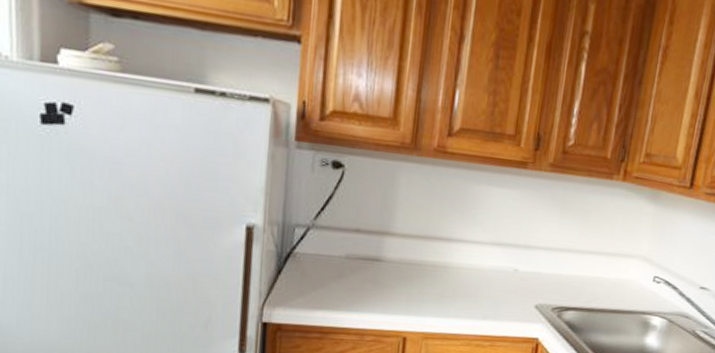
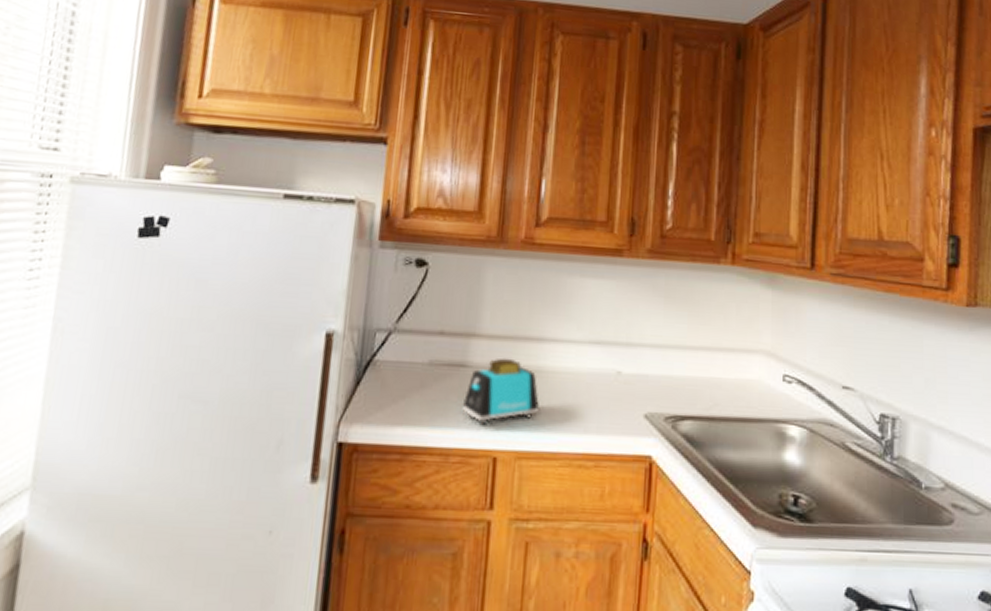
toaster: none [377,254,446,312] -> present [463,358,540,426]

